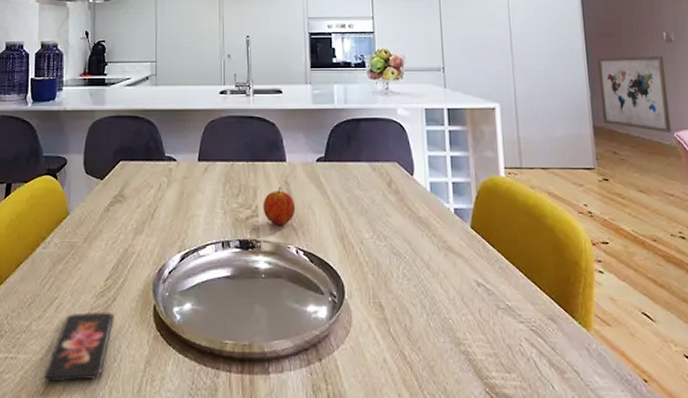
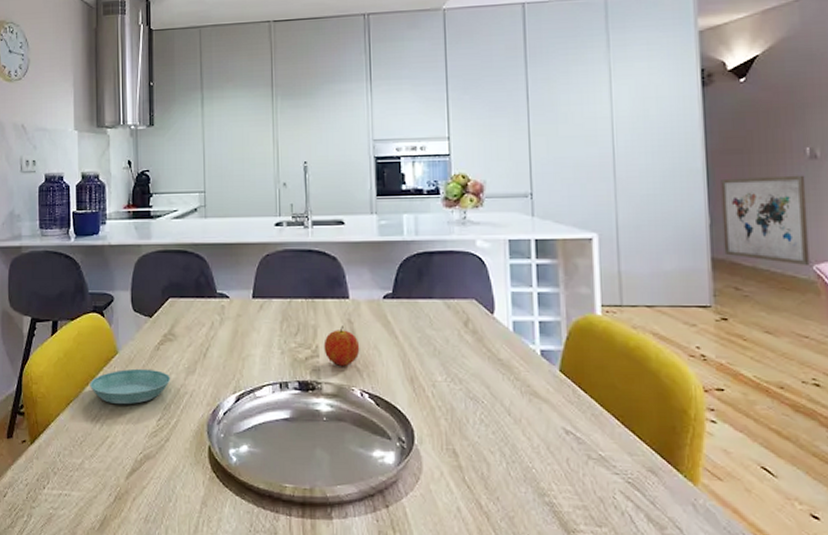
saucer: none [40,229,120,266] -> present [90,368,171,405]
smartphone: present [43,311,113,382] -> none [98,451,167,520]

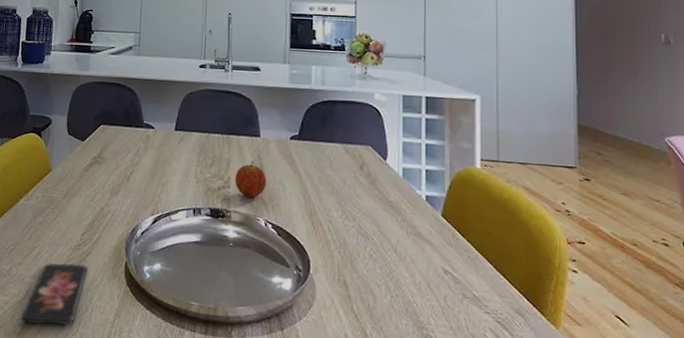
saucer: present [90,368,171,405] -> none [23,186,97,219]
smartphone: none [98,451,167,520] -> present [20,262,87,326]
wall art: present [721,175,810,266] -> none [588,56,662,138]

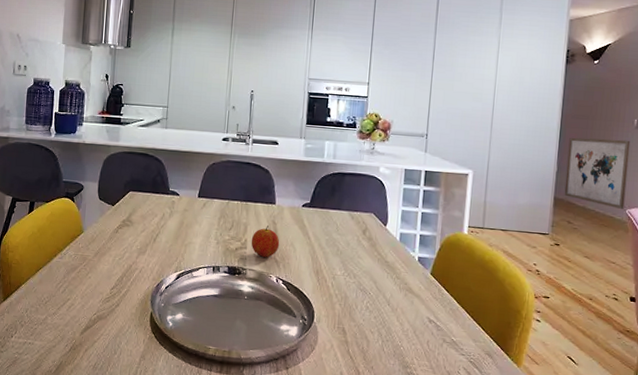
smartphone: present [20,262,87,326] -> none [55,312,116,366]
wall art: none [588,56,662,138] -> present [564,137,631,210]

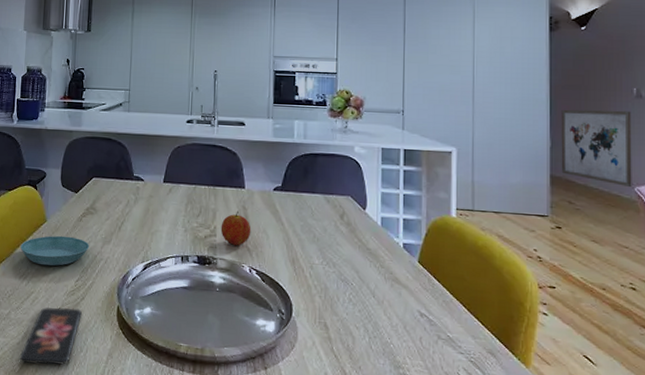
smartphone: none [55,312,116,366] -> present [19,306,82,365]
saucer: none [57,246,125,275] -> present [20,235,90,266]

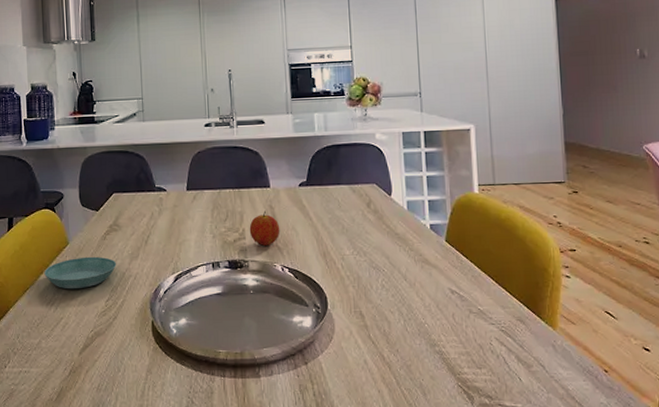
smartphone: present [19,306,82,365] -> none [55,329,116,391]
wall art: present [561,109,632,188] -> none [571,71,640,147]

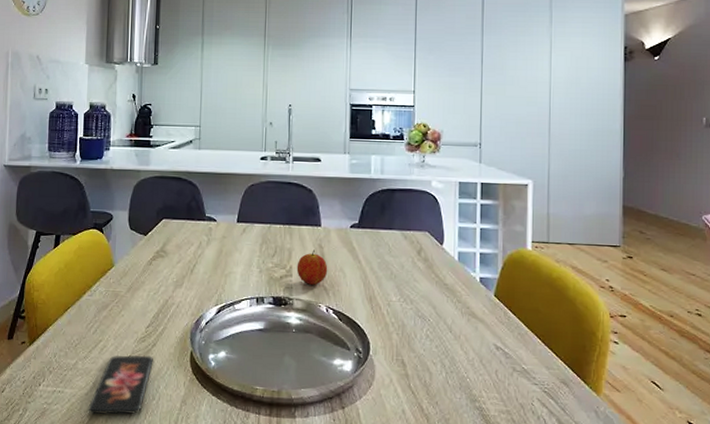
saucer: present [44,256,117,290] -> none [87,280,161,313]
smartphone: none [55,329,116,391] -> present [88,355,153,415]

